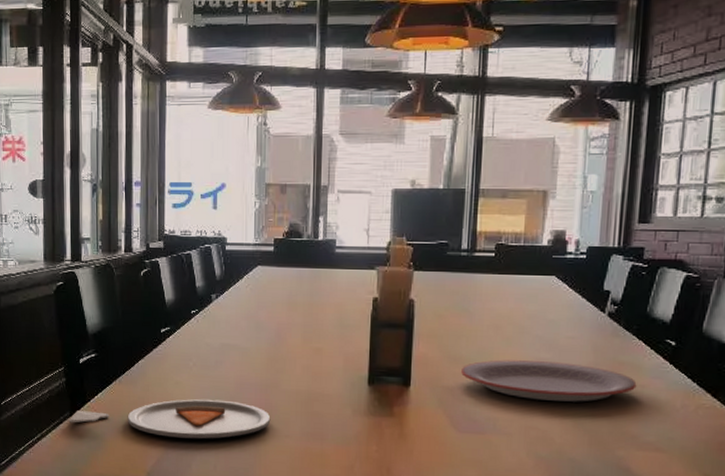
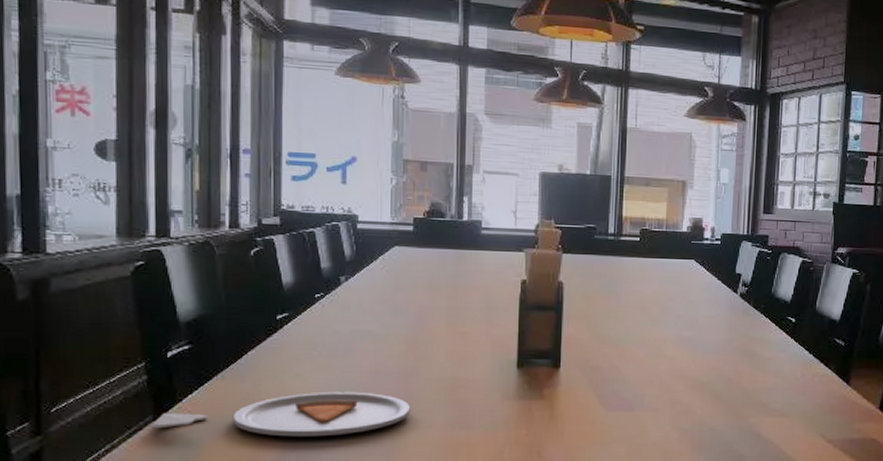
plate: present [461,360,637,402] -> none [610,339,765,376]

